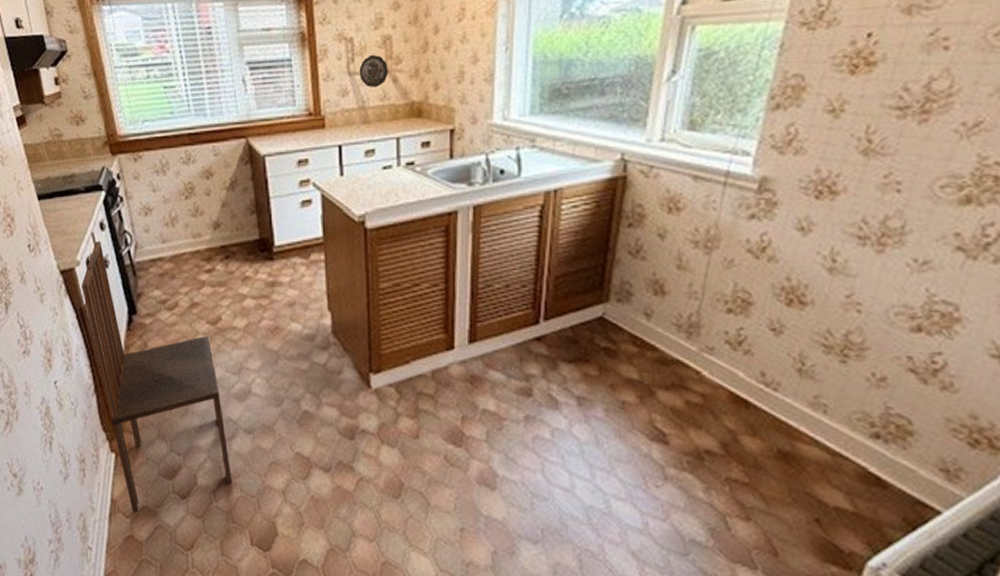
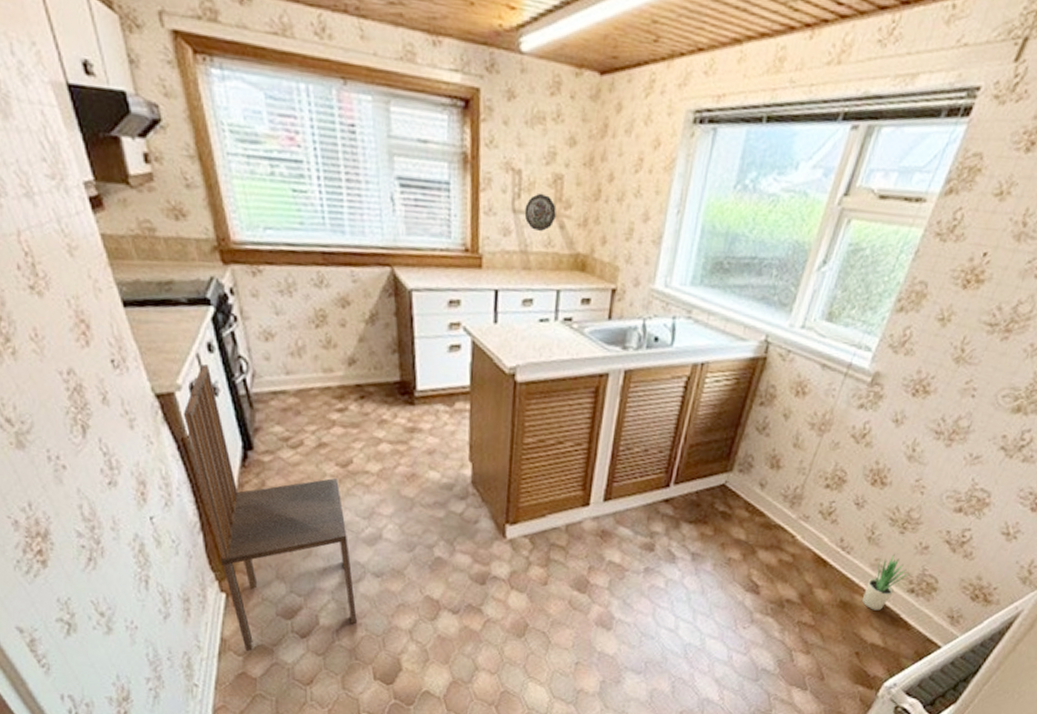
potted plant: none [807,389,866,463] -> present [861,554,909,611]

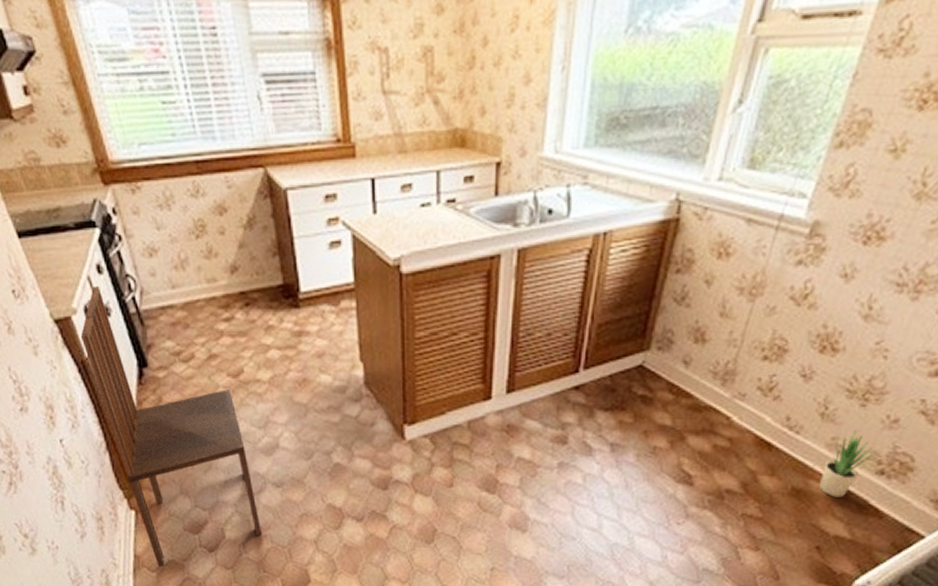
decorative plate: present [524,194,557,232] -> none [395,70,429,111]

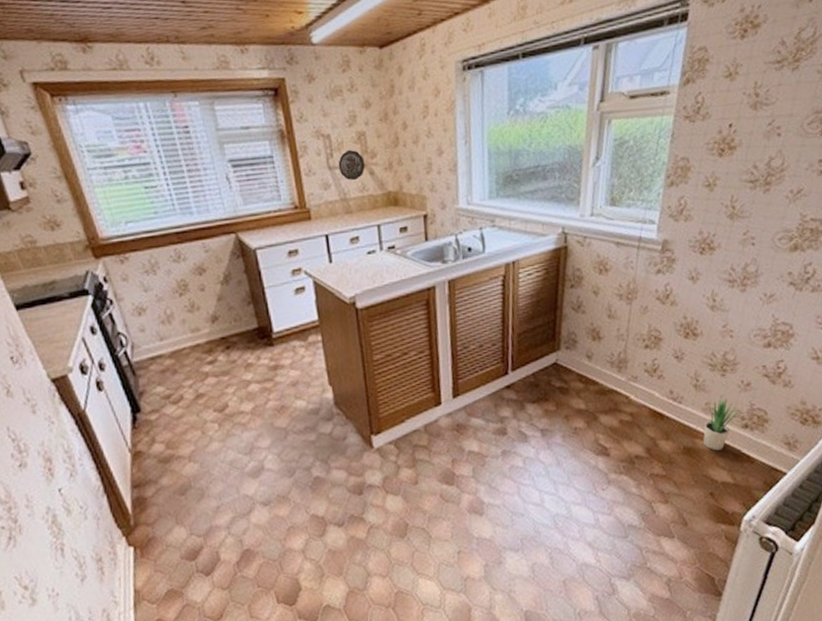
dining chair: present [80,286,262,568] -> none [76,345,254,599]
decorative plate: none [395,70,429,111] -> present [338,150,365,181]

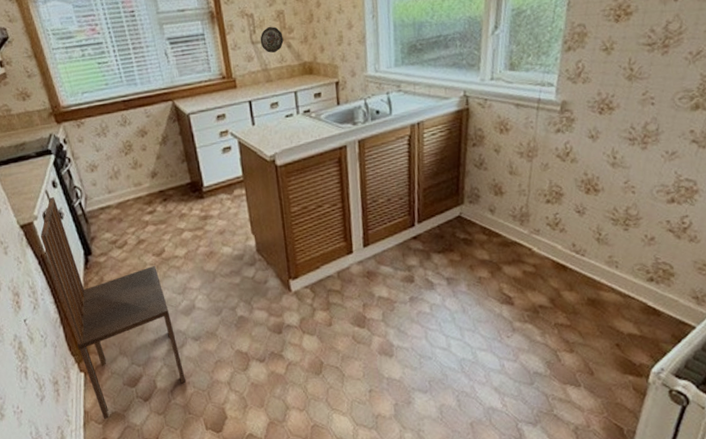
dining chair: none [76,345,254,599] -> present [40,197,186,420]
potted plant: present [703,396,739,451] -> none [607,249,643,303]

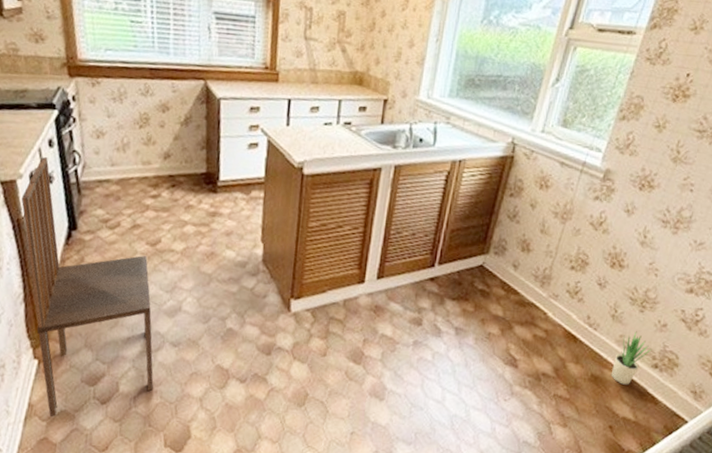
decorative plate: present [260,26,284,53] -> none [314,26,340,55]
potted plant: none [607,249,643,303] -> present [611,331,651,385]

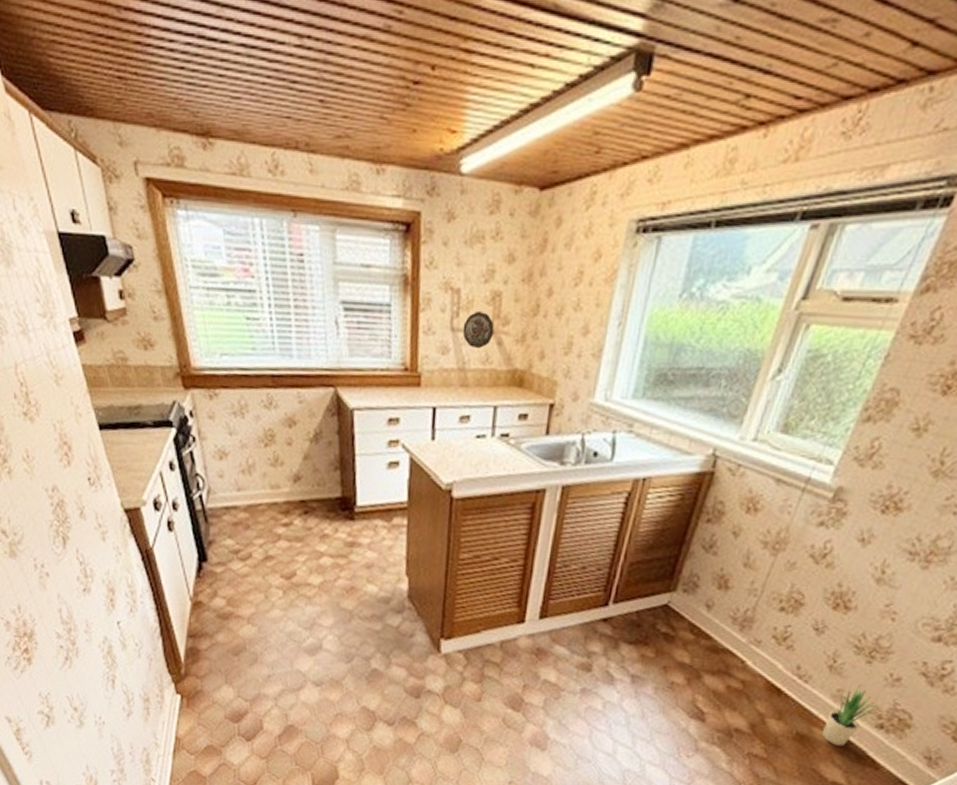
dining chair: present [21,157,154,417] -> none [147,482,298,751]
decorative plate: none [314,26,340,55] -> present [462,312,495,349]

